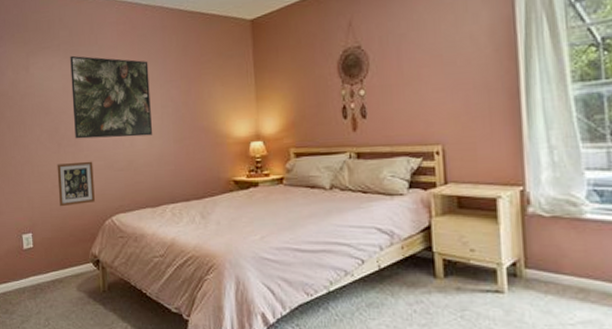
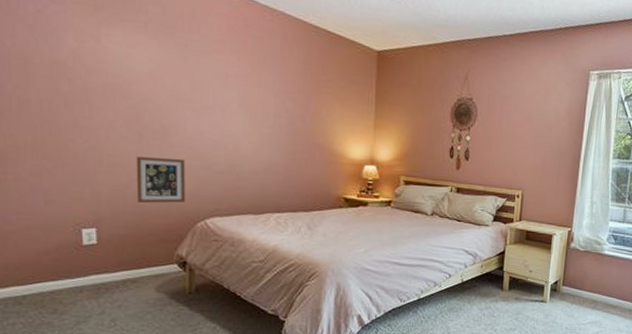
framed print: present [70,55,152,139] -> none [162,38,263,143]

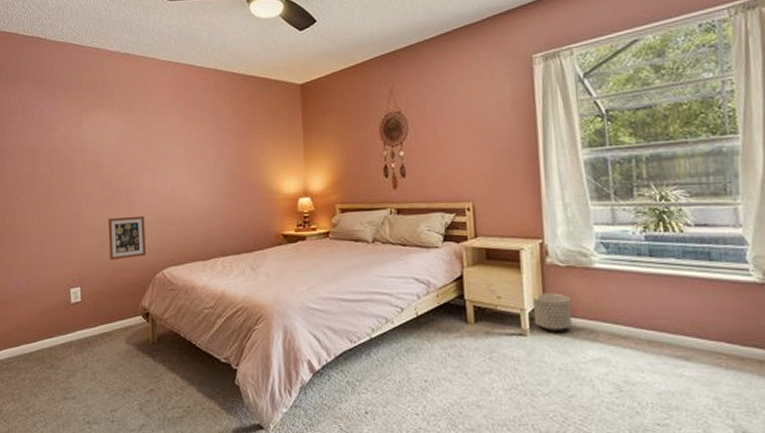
planter: none [553,270,583,301] -> present [532,293,572,332]

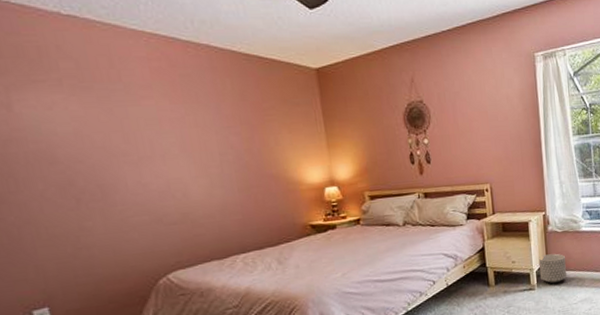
picture frame: present [108,215,146,261] -> none [77,216,141,272]

